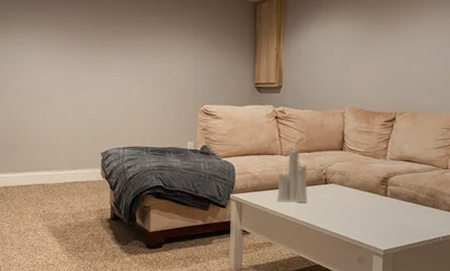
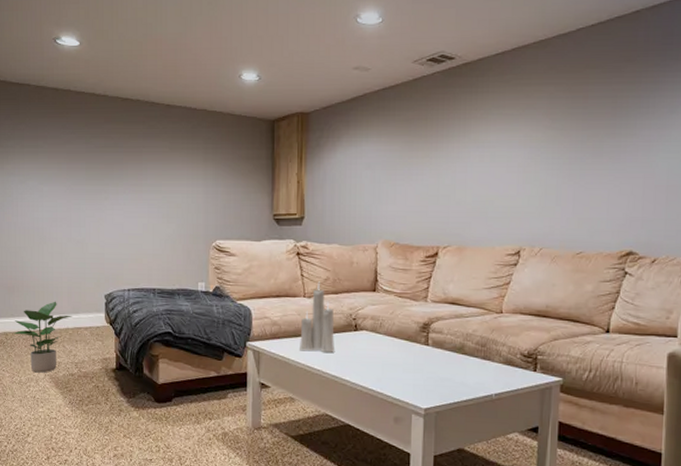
potted plant: none [13,158,70,223] -> present [13,301,72,373]

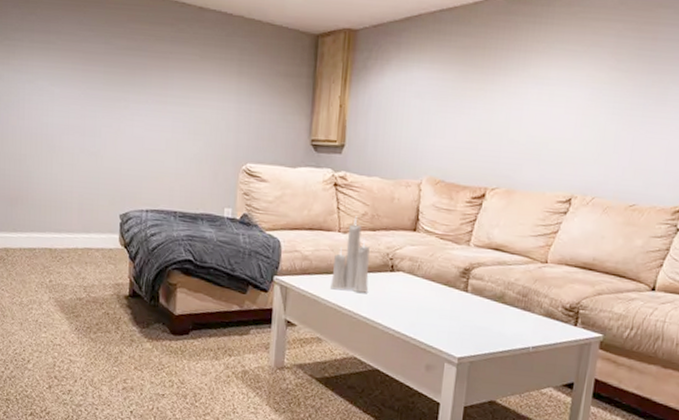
potted plant: present [13,301,72,373] -> none [15,217,82,295]

